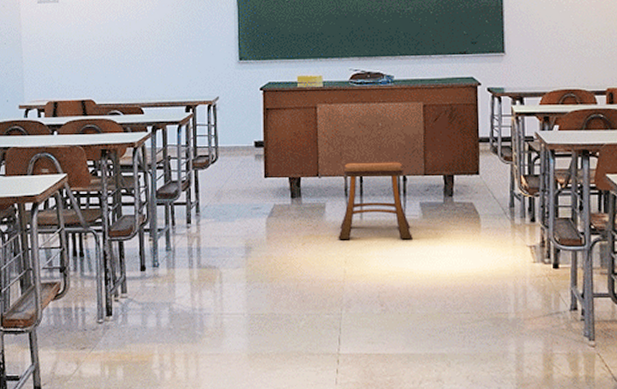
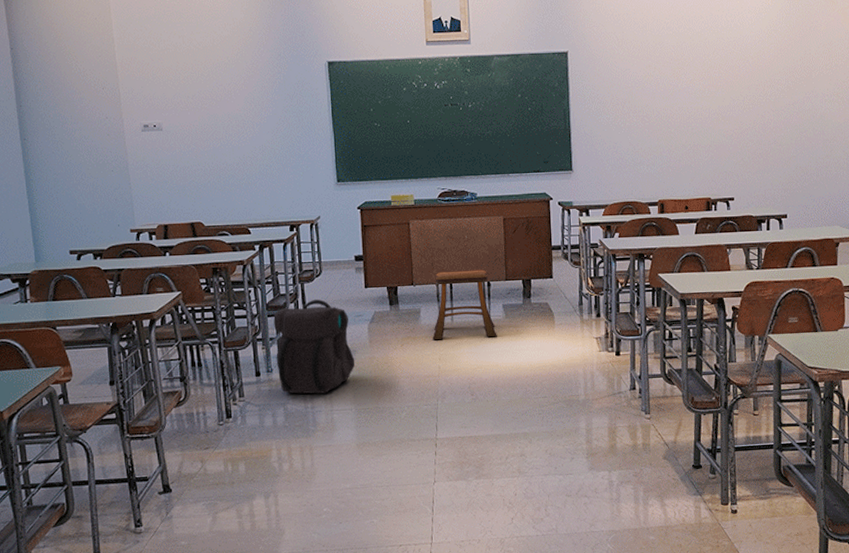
backpack: none [163,188,250,294] -> present [273,299,355,394]

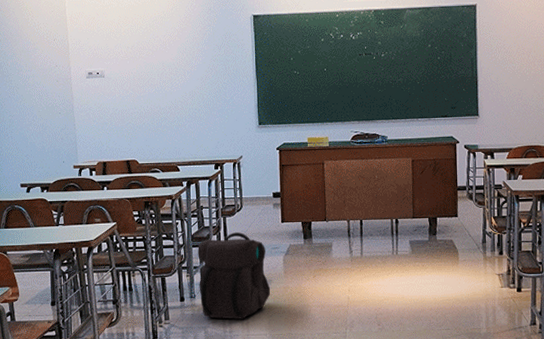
stool: present [432,269,497,340] -> none [343,207,404,272]

